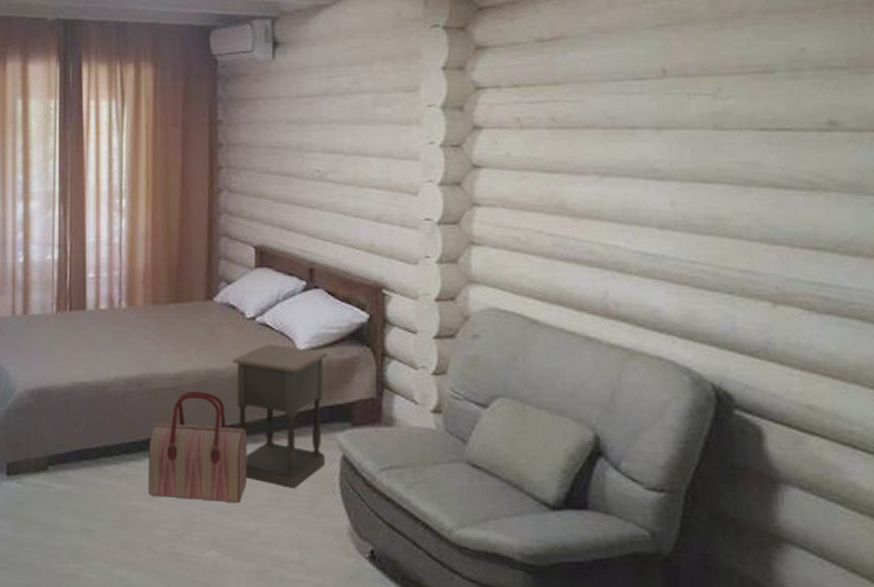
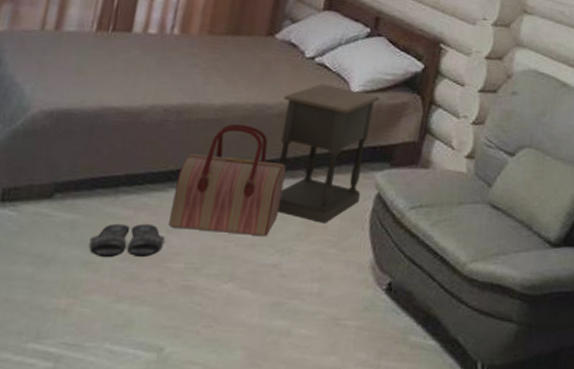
slippers: none [84,492,147,525] -> present [89,223,165,257]

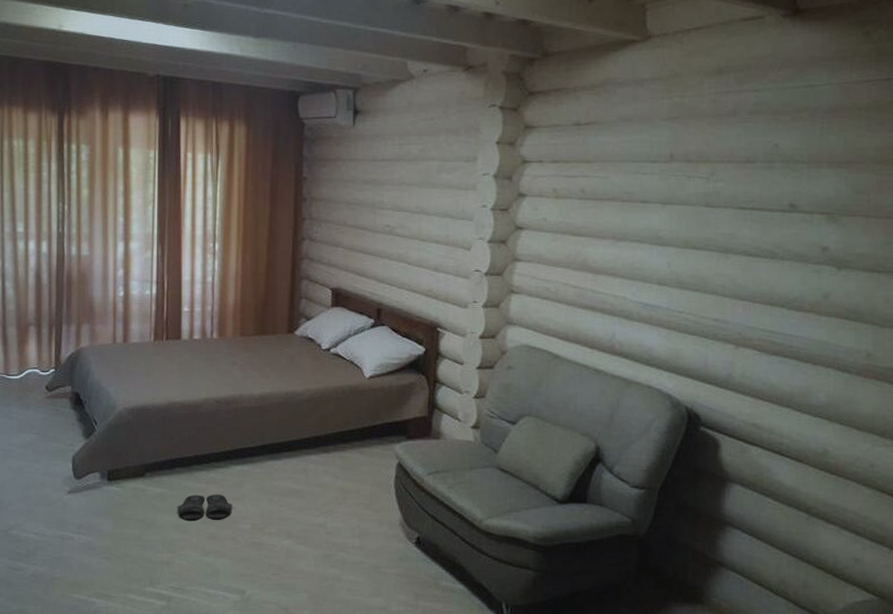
handbag: present [169,124,287,236] -> none [234,410,319,501]
nightstand: present [277,83,380,223] -> none [309,371,390,489]

